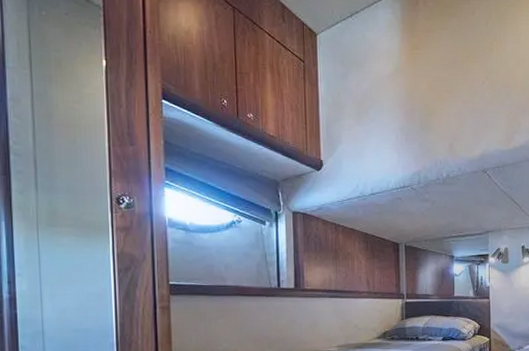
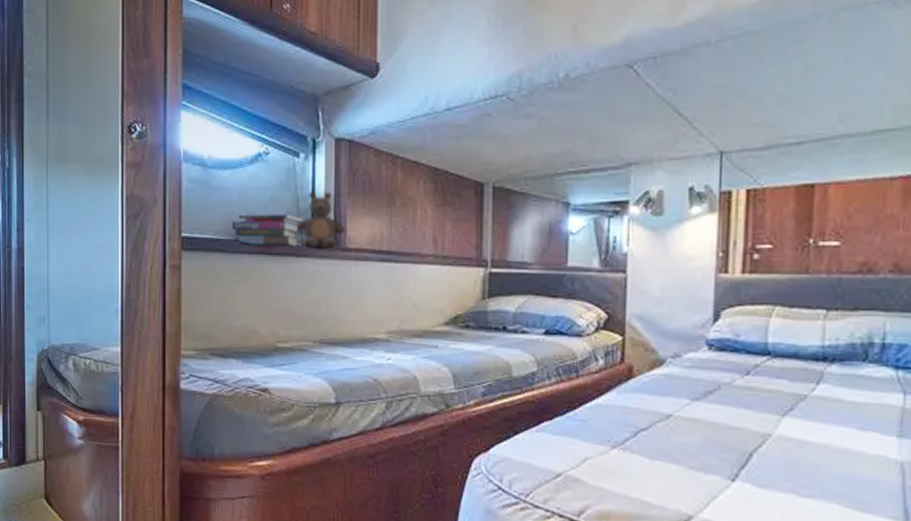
books: none [213,265,271,290] -> present [232,214,303,247]
teddy bear: none [266,249,303,291] -> present [297,191,345,250]

